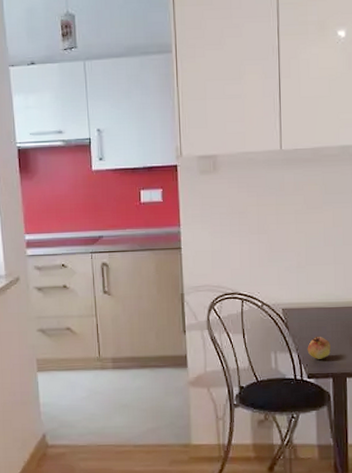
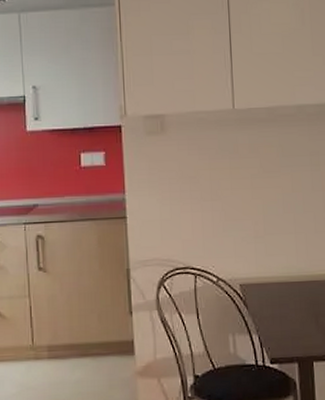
fruit: present [307,336,331,359] -> none [268,314,295,341]

